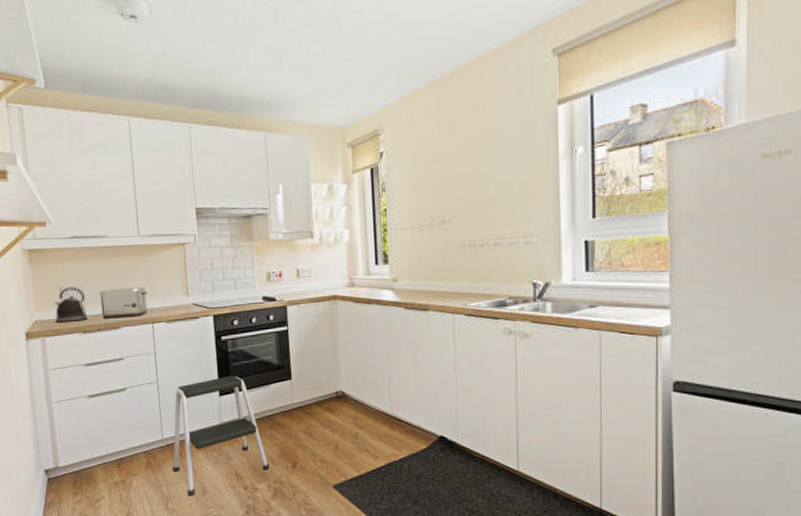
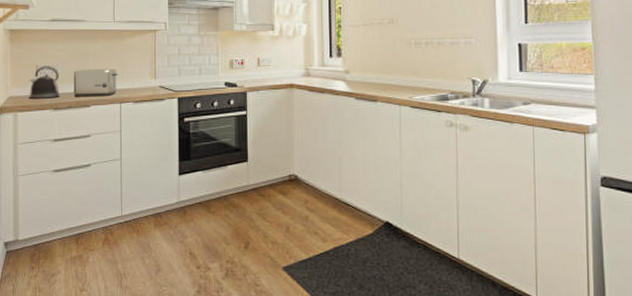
step stool: present [173,375,270,495] -> none [129,156,223,273]

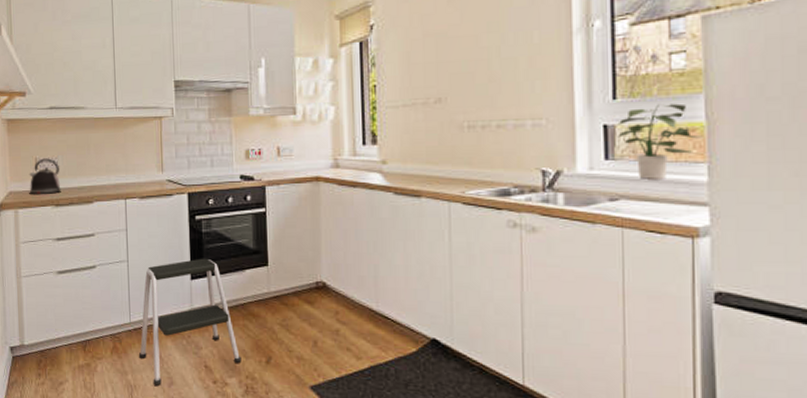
toaster: present [73,68,119,97] -> none [74,160,123,192]
step stool: none [129,156,223,273] -> present [139,258,242,386]
potted plant: none [529,28,590,87] -> present [617,103,701,179]

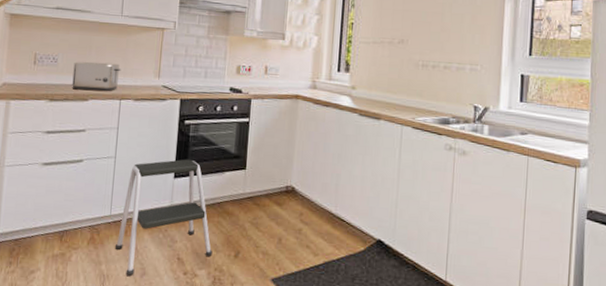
kettle: present [28,158,61,195] -> none [25,54,58,89]
toaster: none [74,160,123,192] -> present [72,61,122,92]
potted plant: present [617,103,701,179] -> none [530,63,587,121]

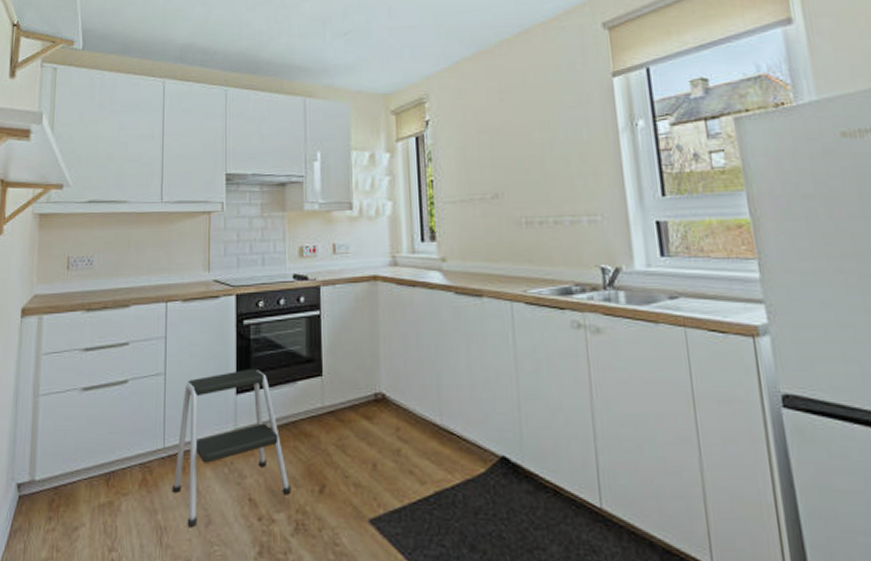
toaster: present [72,61,122,92] -> none [110,259,165,295]

